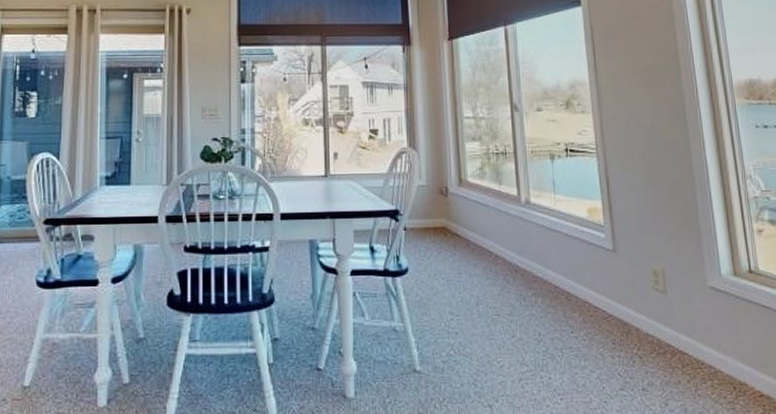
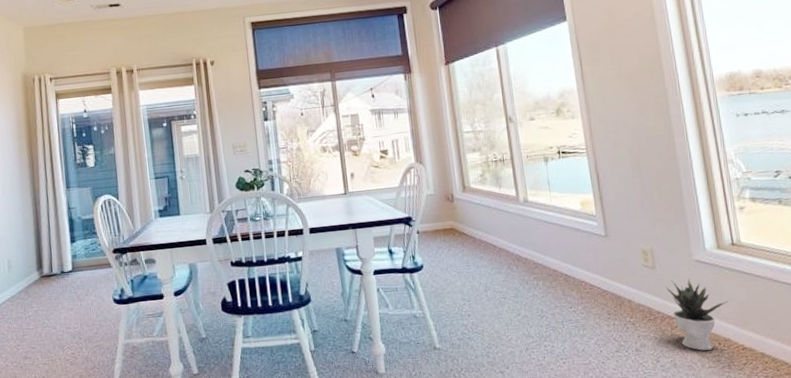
potted plant: none [676,307,745,395] -> present [665,278,728,351]

